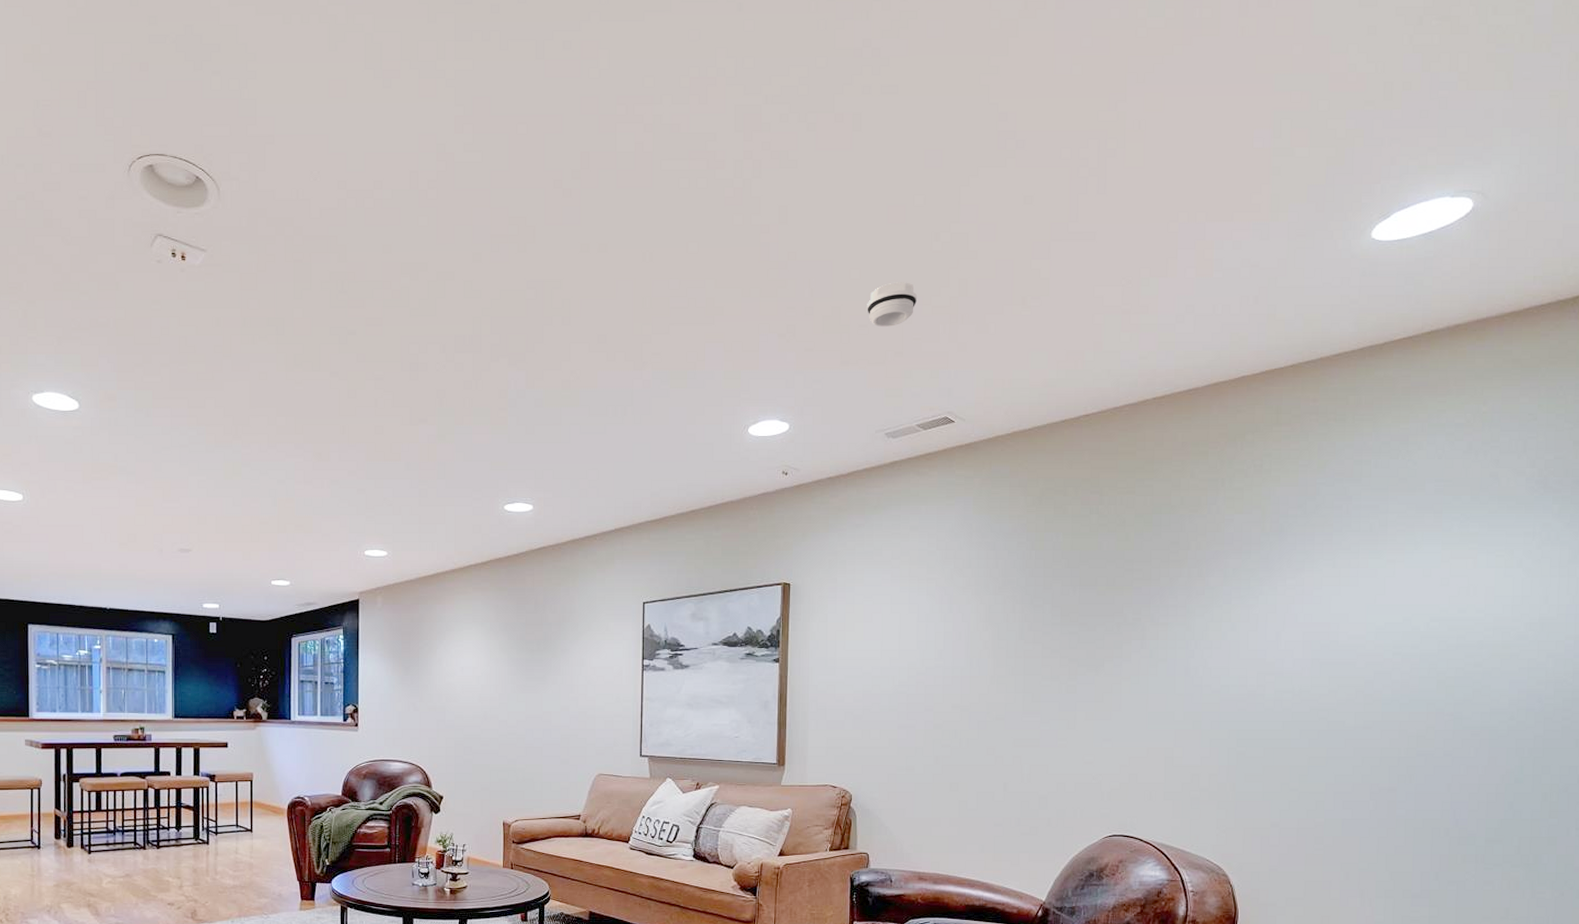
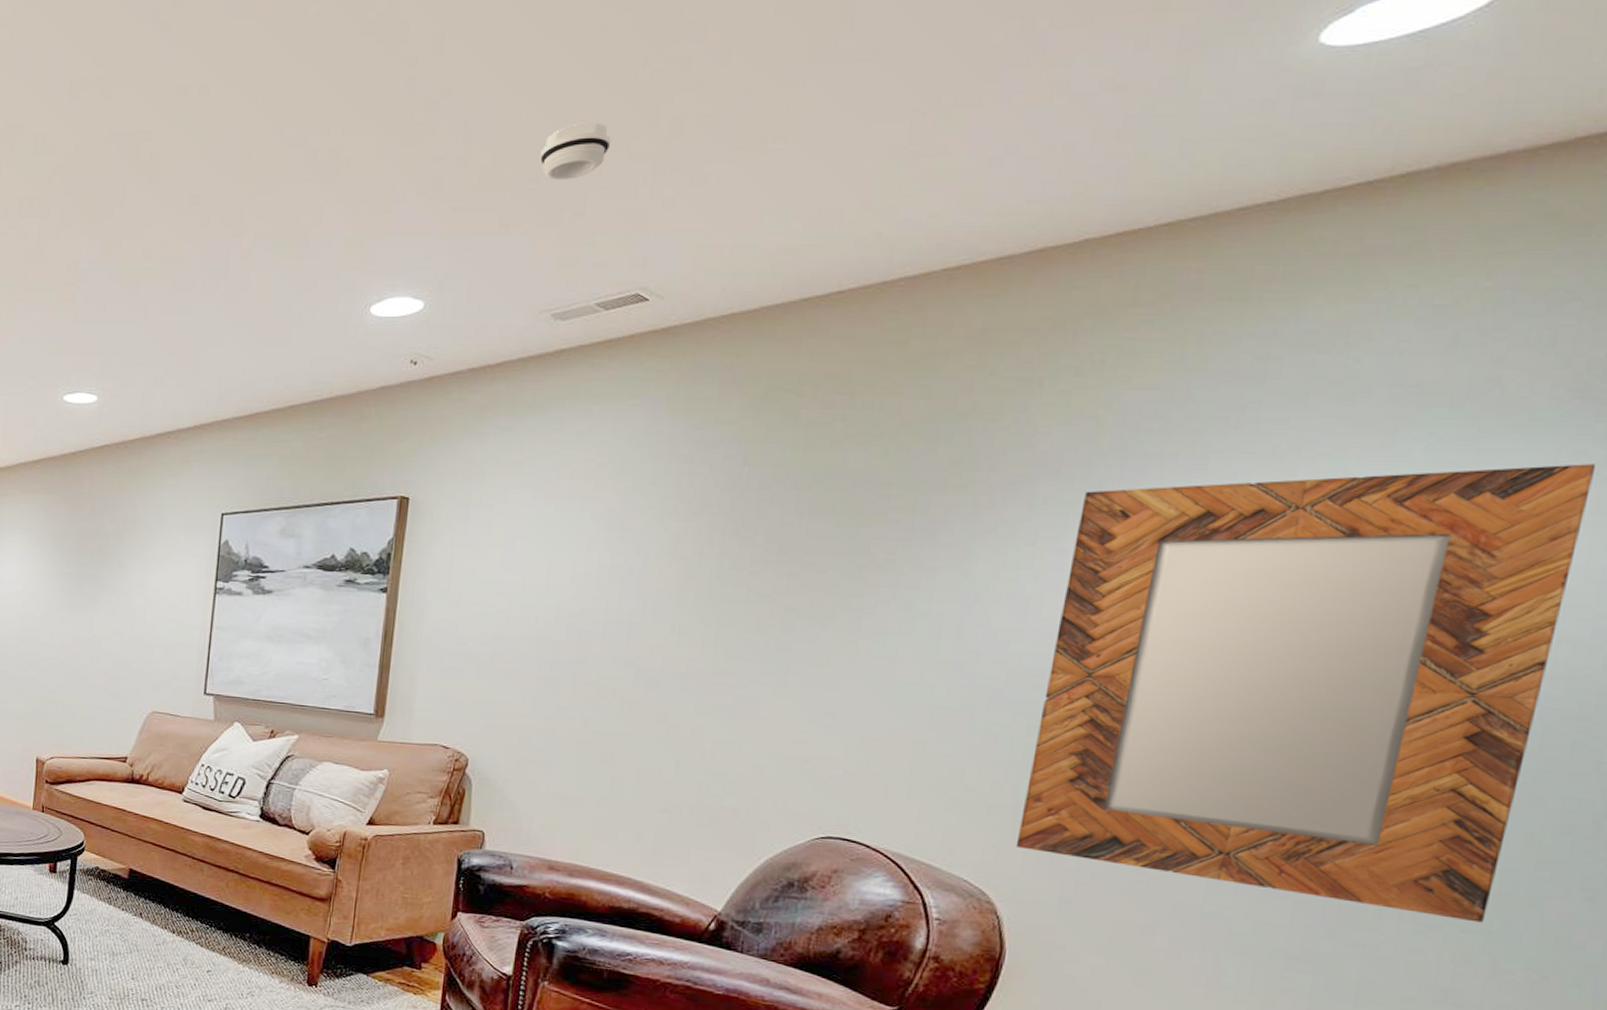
home mirror: none [1238,533,1557,859] -> present [1015,464,1597,923]

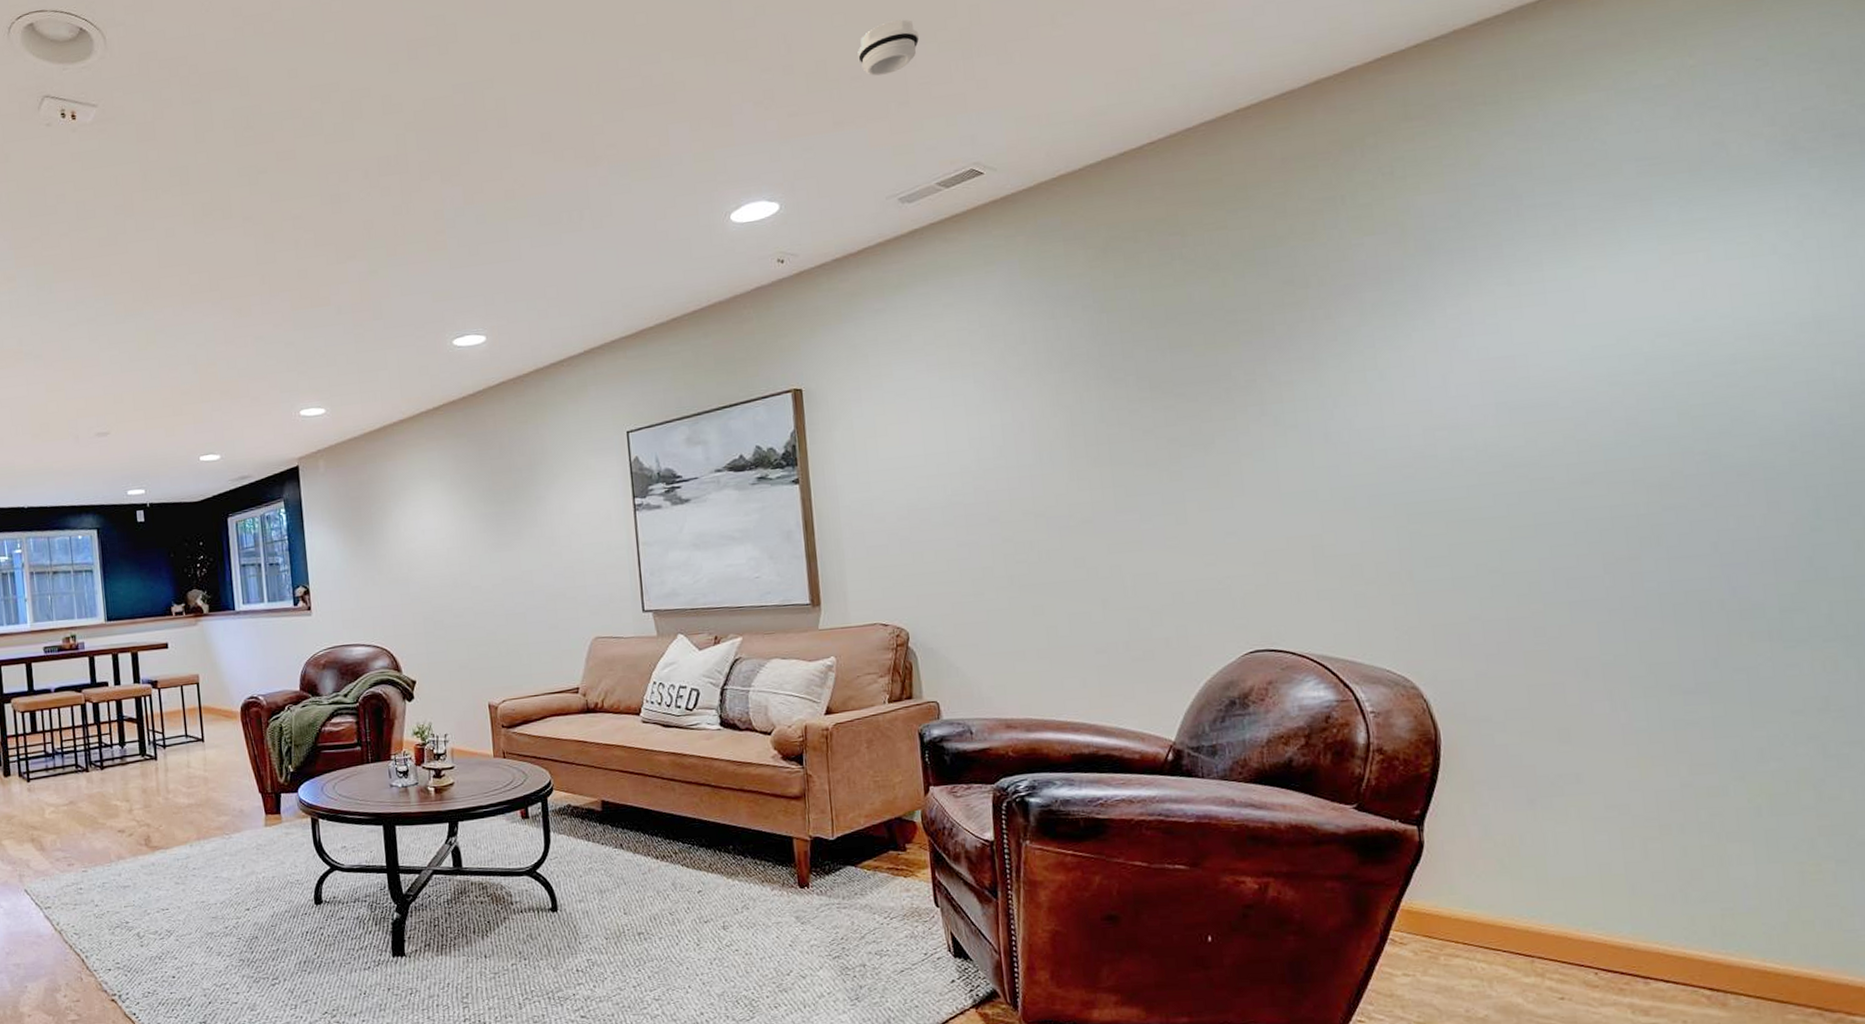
home mirror: present [1015,464,1597,923] -> none [1405,204,1841,632]

